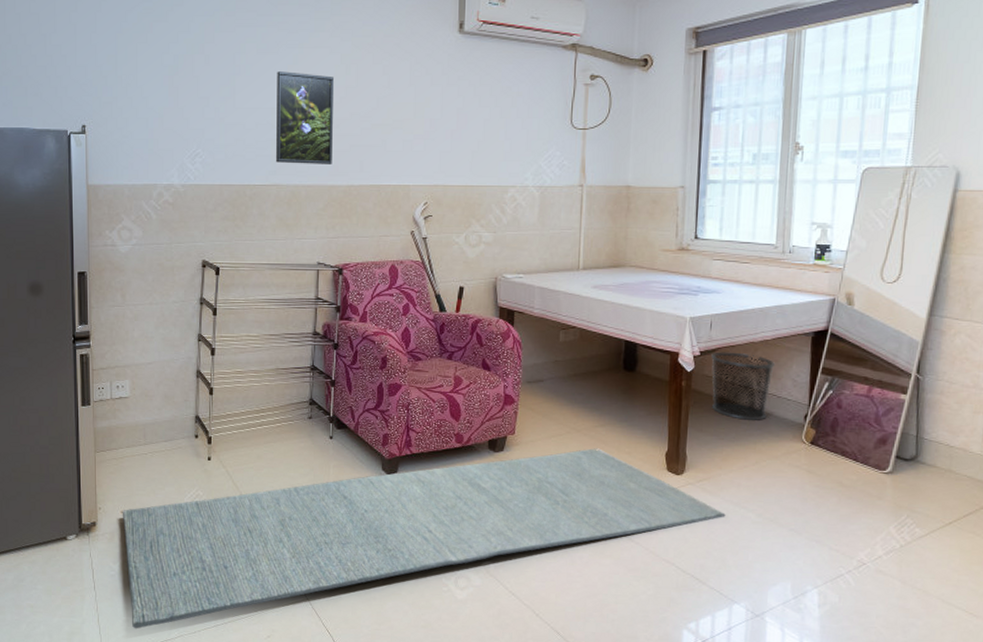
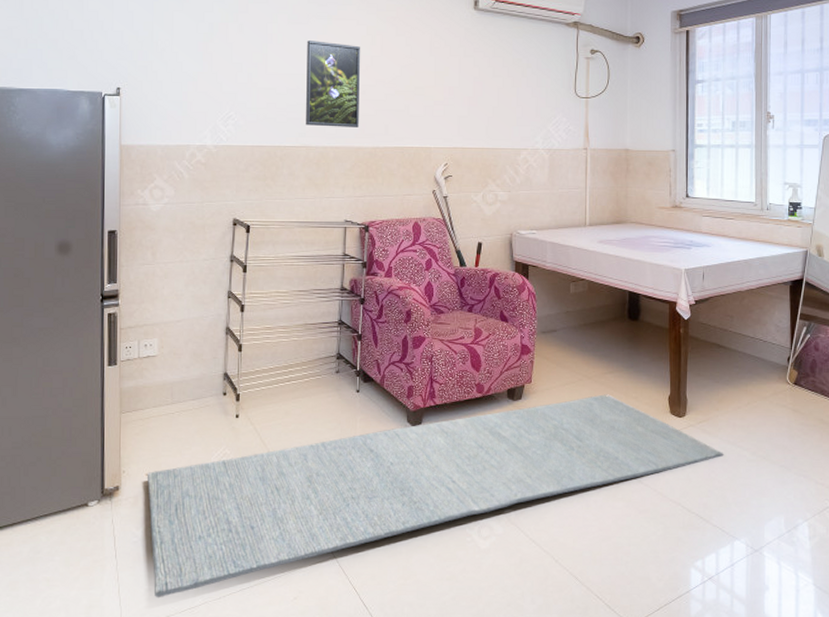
trash can: present [711,352,776,420] -> none [705,300,761,364]

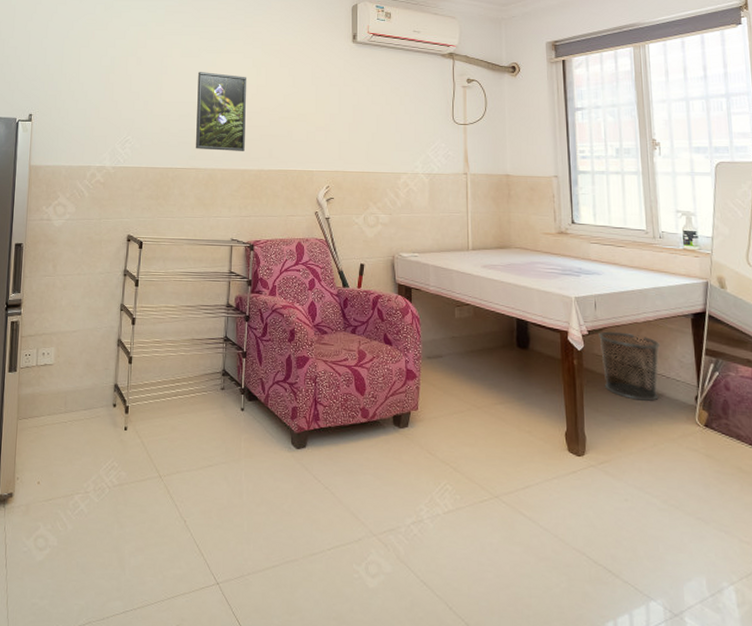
rug: present [146,394,724,598] -> none [38,426,631,614]
trash can: none [705,300,761,364] -> present [599,331,661,401]

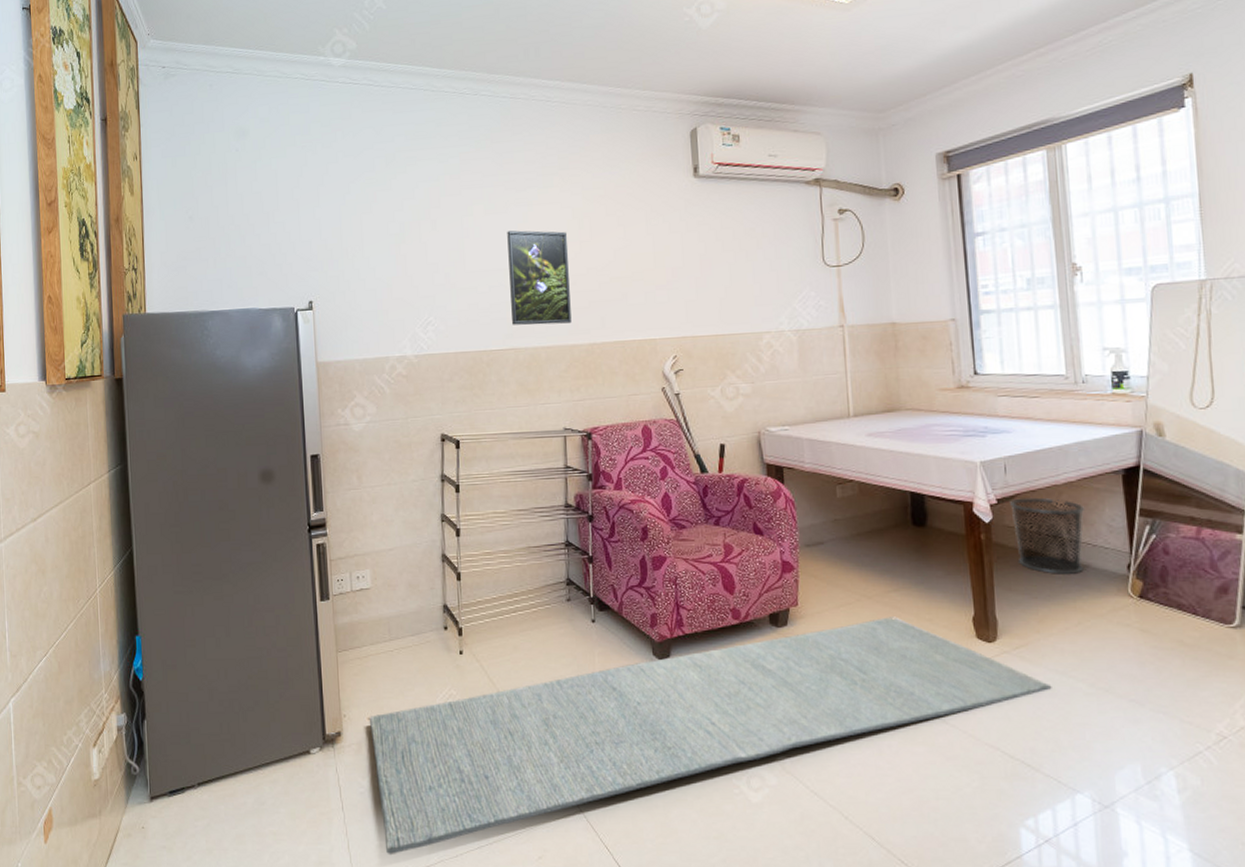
rug: none [38,426,631,614] -> present [369,617,1052,856]

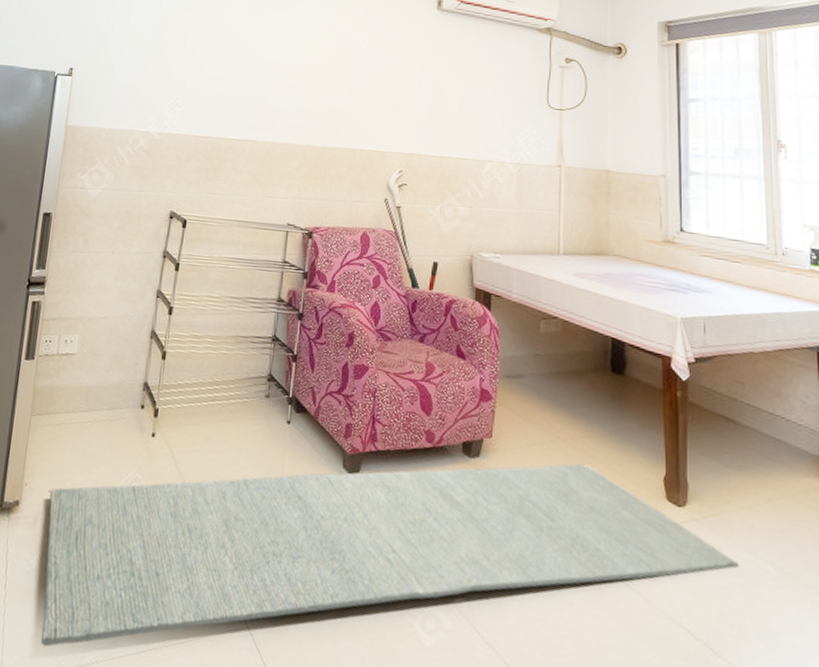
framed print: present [507,230,572,325] -> none [254,32,316,125]
trash can: present [1010,497,1086,574] -> none [707,360,780,447]

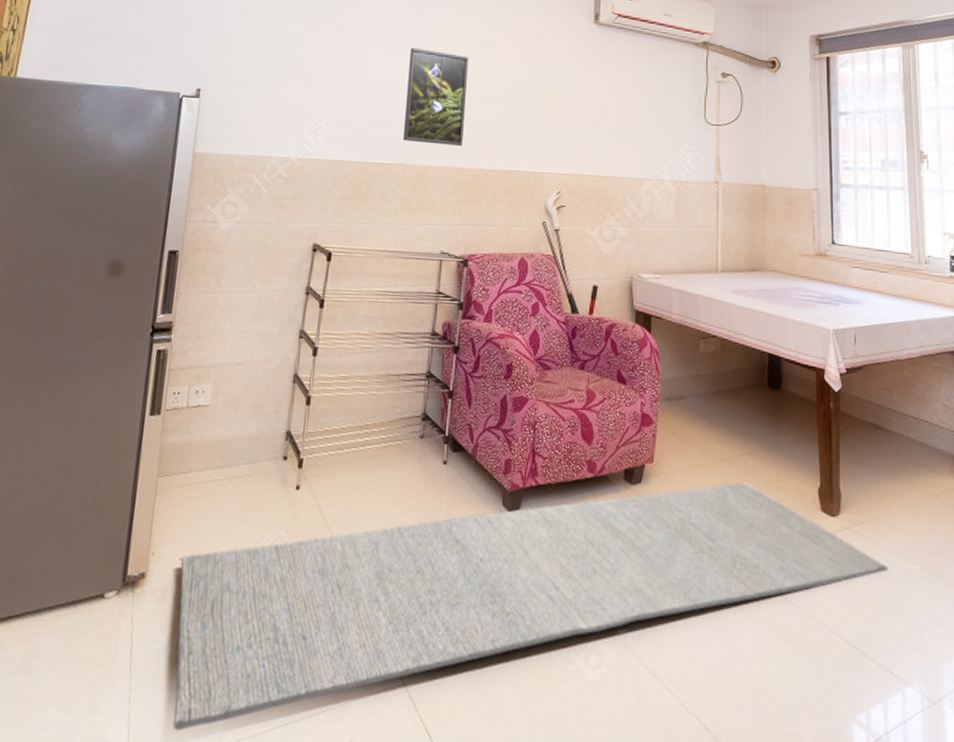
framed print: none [254,32,316,125] -> present [403,48,469,146]

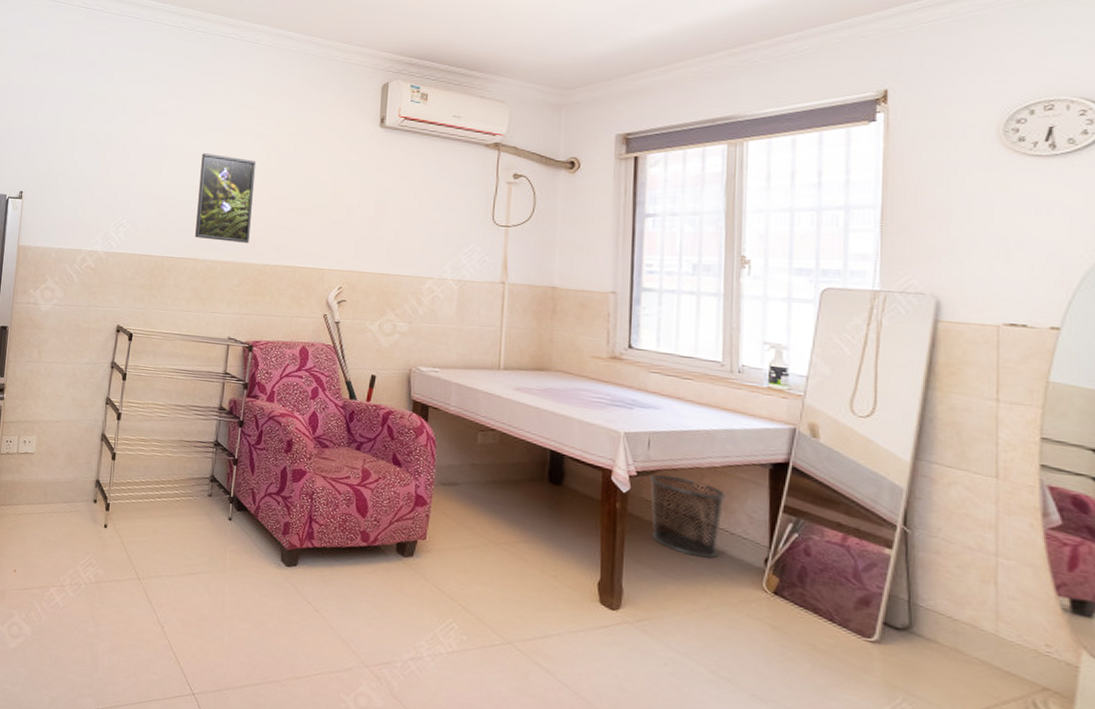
rug: present [172,481,888,732] -> none [11,565,672,701]
trash can: none [858,369,924,451] -> present [650,474,727,558]

